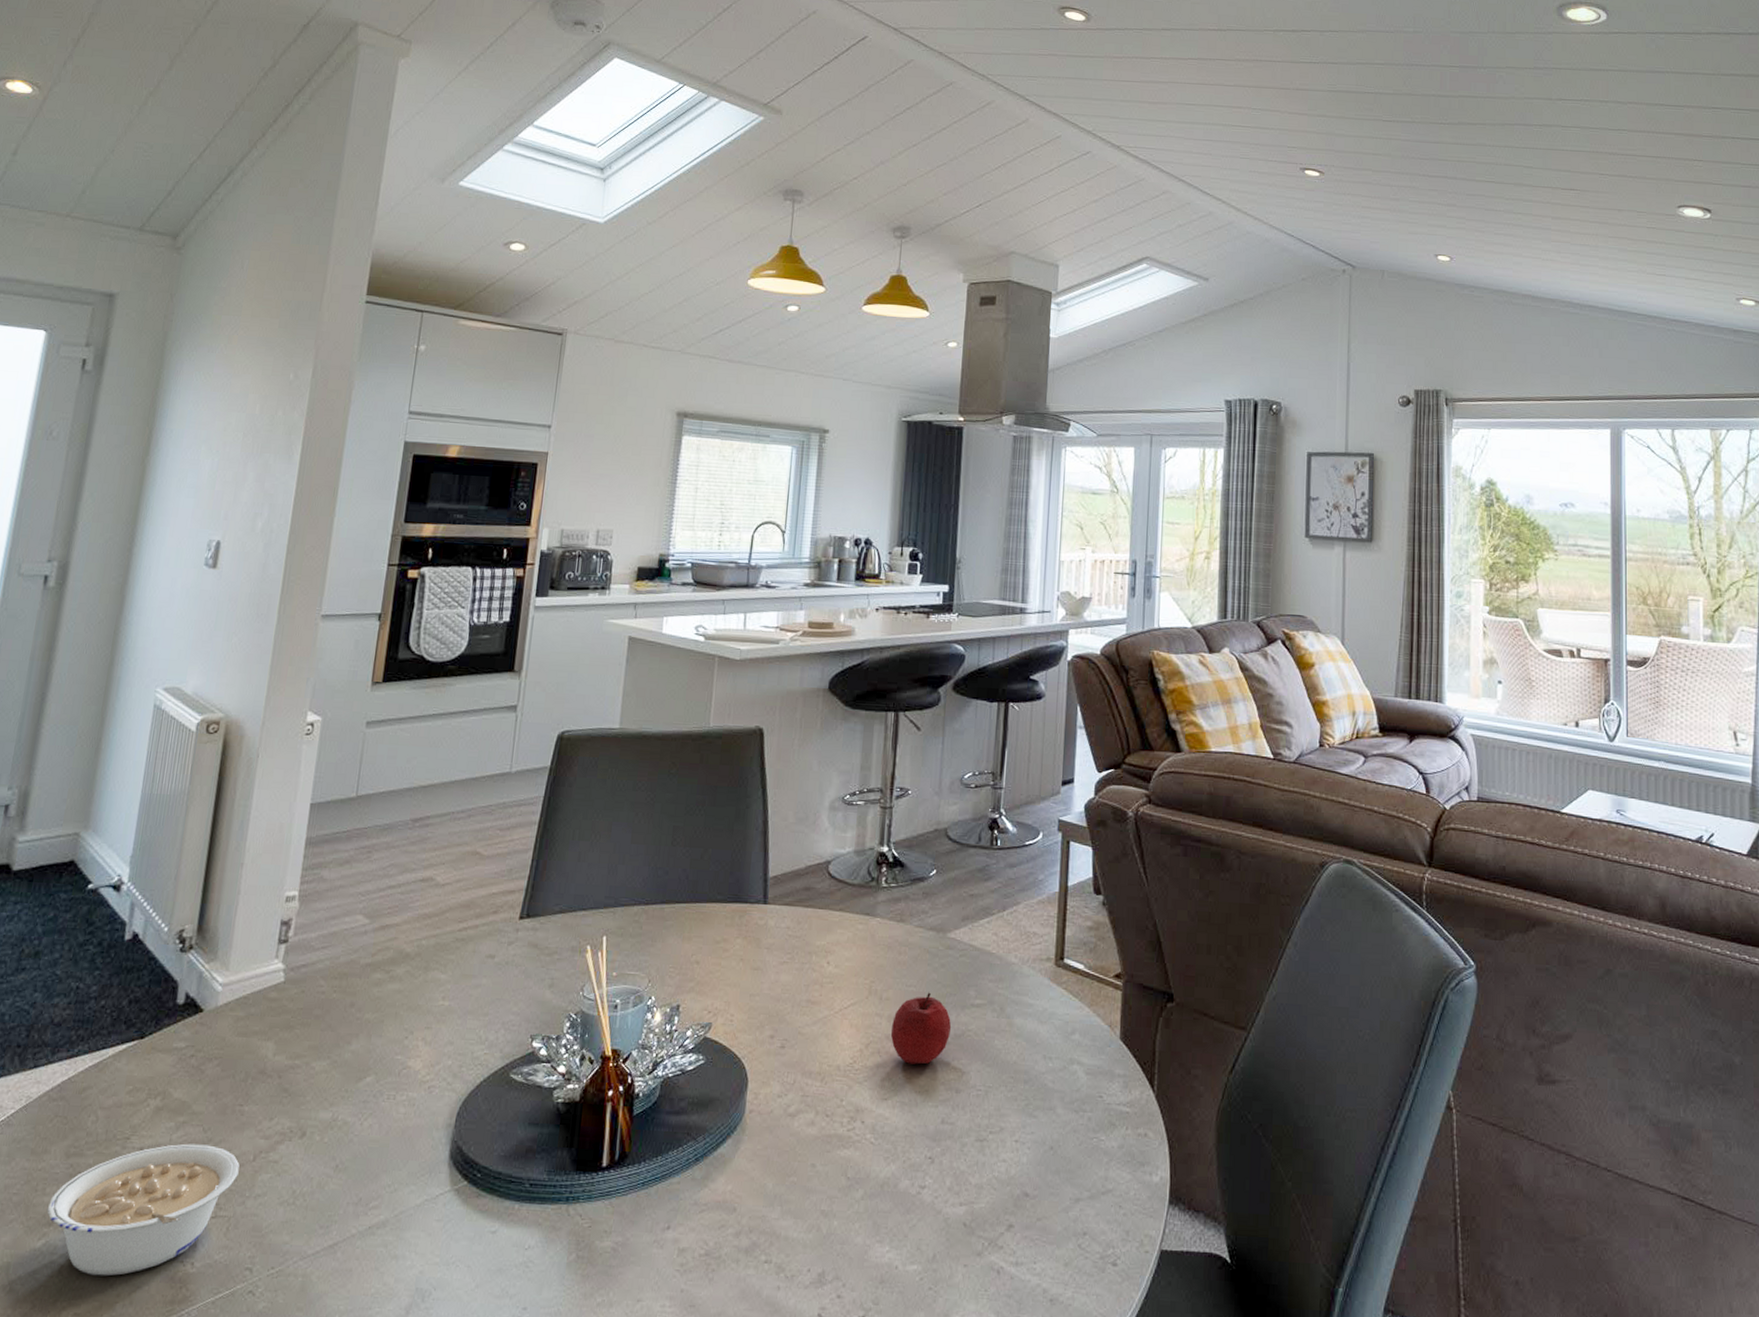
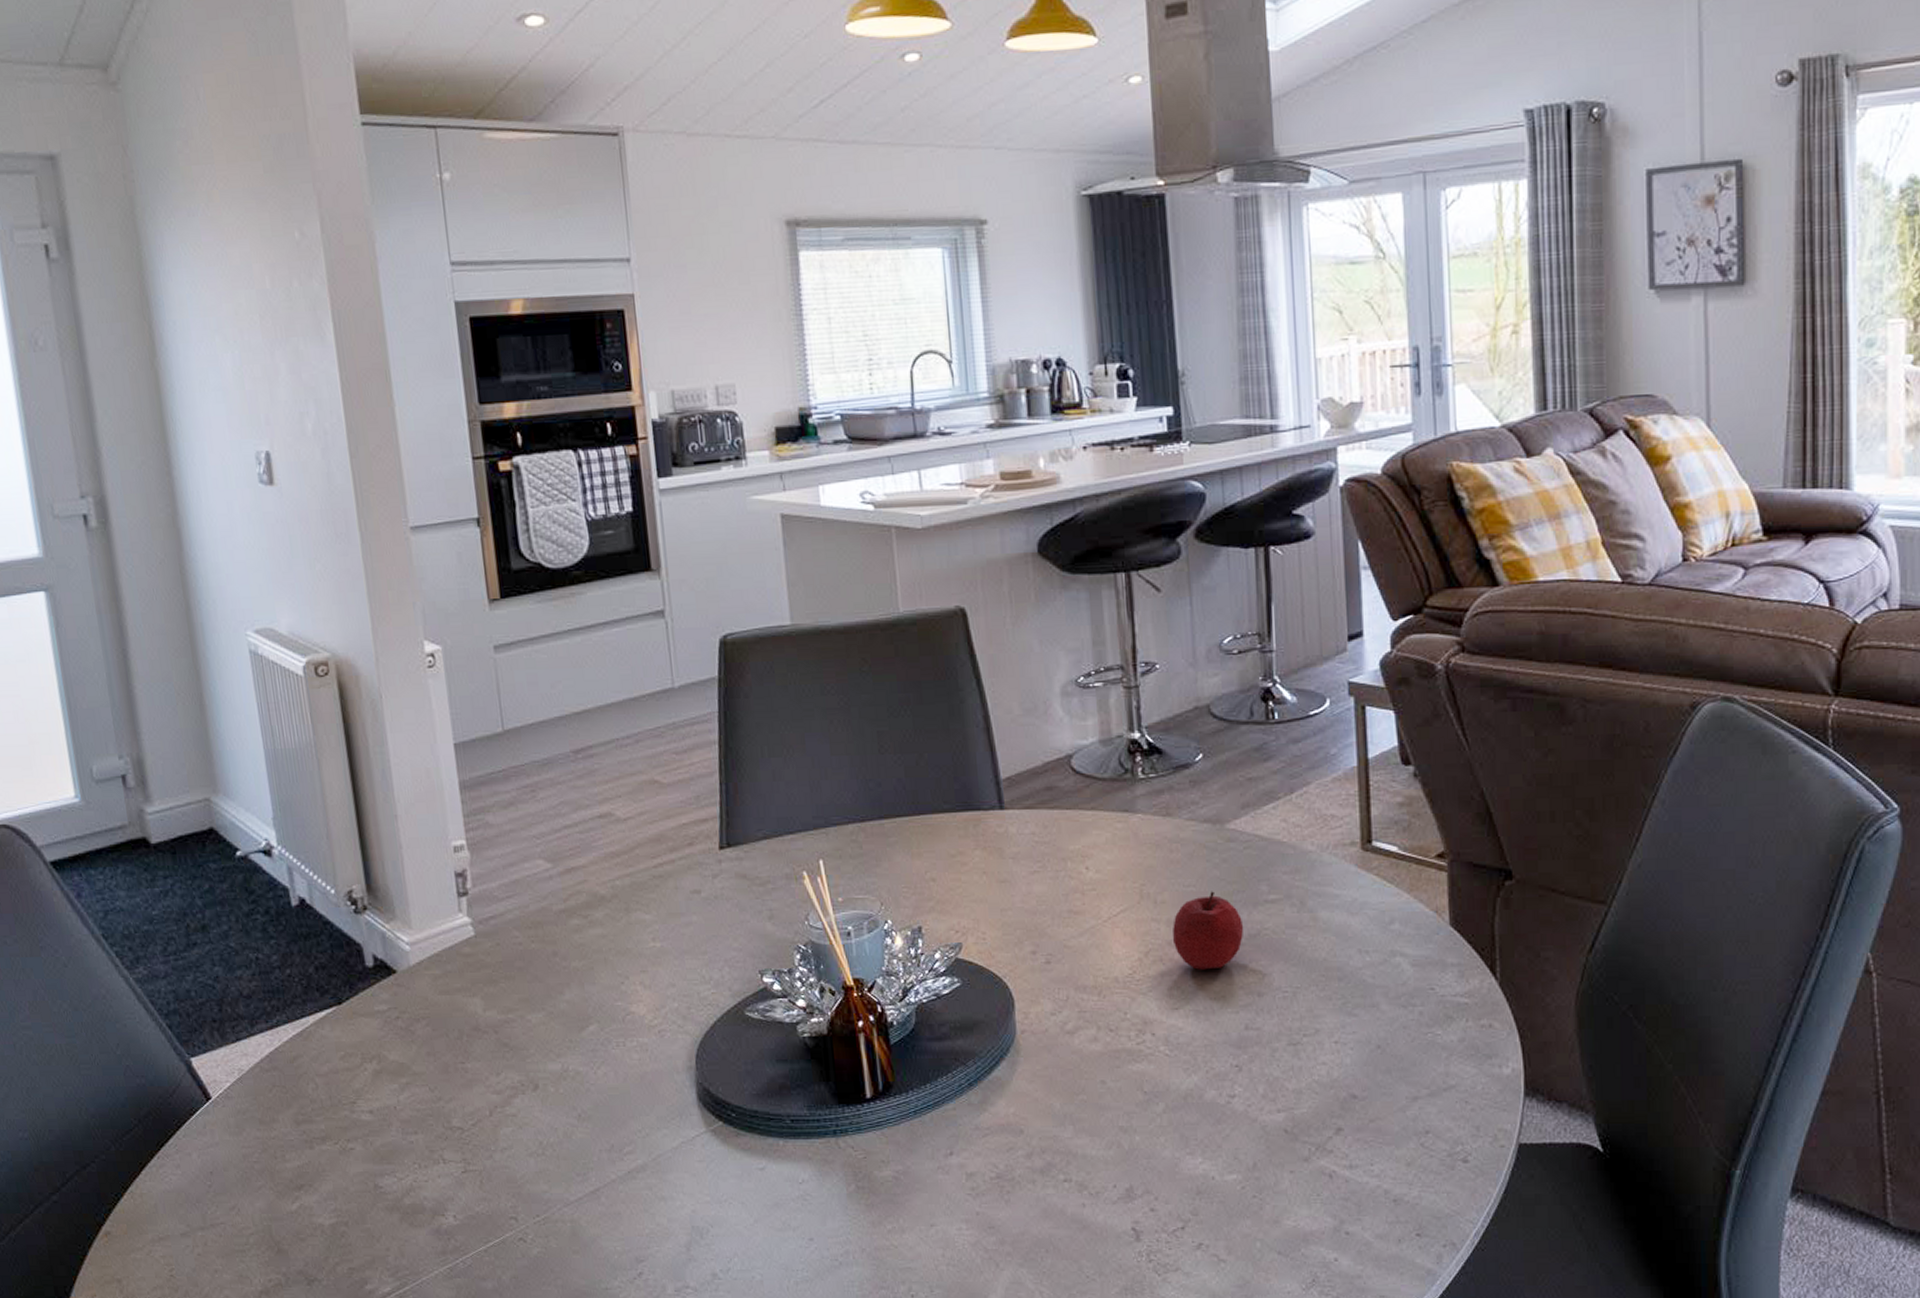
legume: present [46,1143,240,1277] -> none [292,1103,478,1233]

